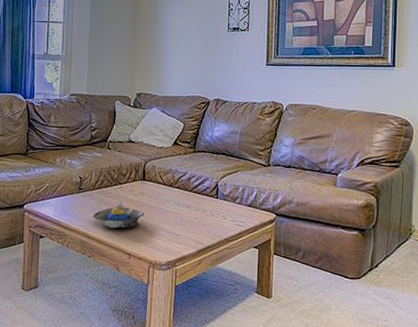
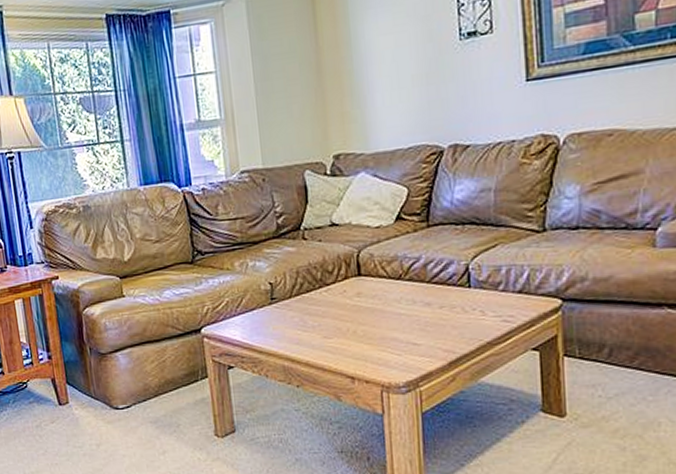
decorative bowl: present [93,201,145,228] -> none [295,308,367,346]

